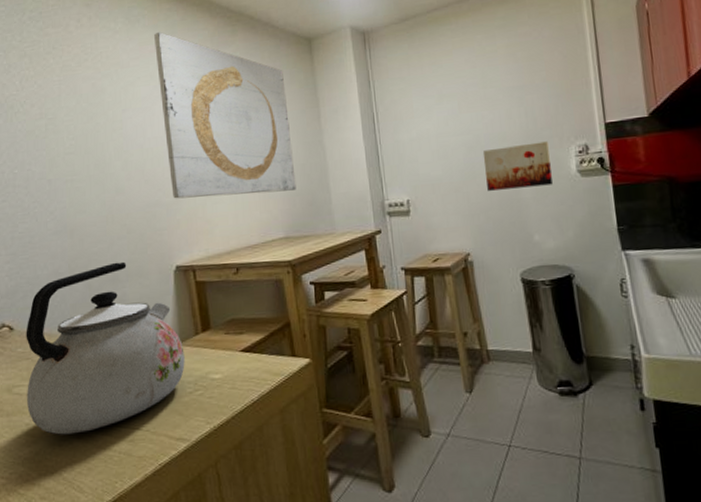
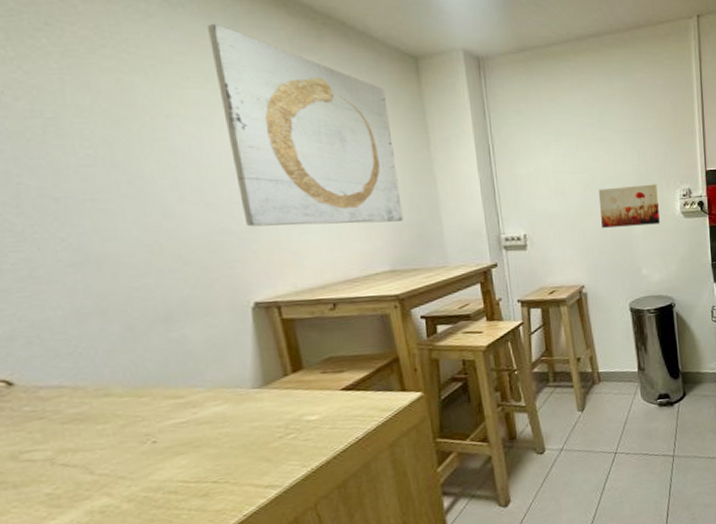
kettle: present [26,261,185,435] -> none [34,298,272,501]

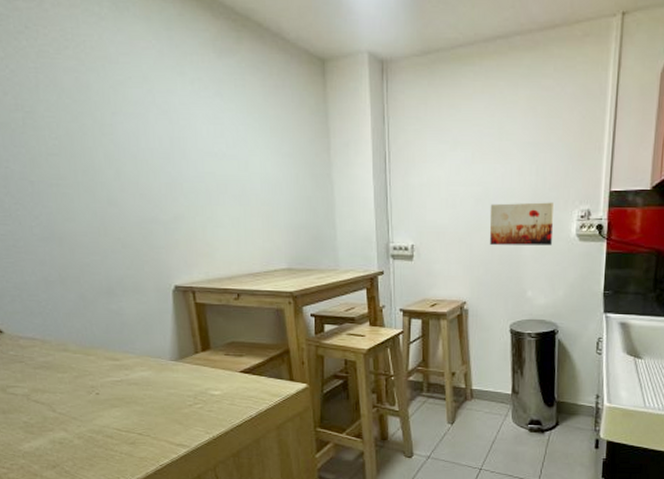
wall art: present [208,23,403,227] -> none [147,25,301,222]

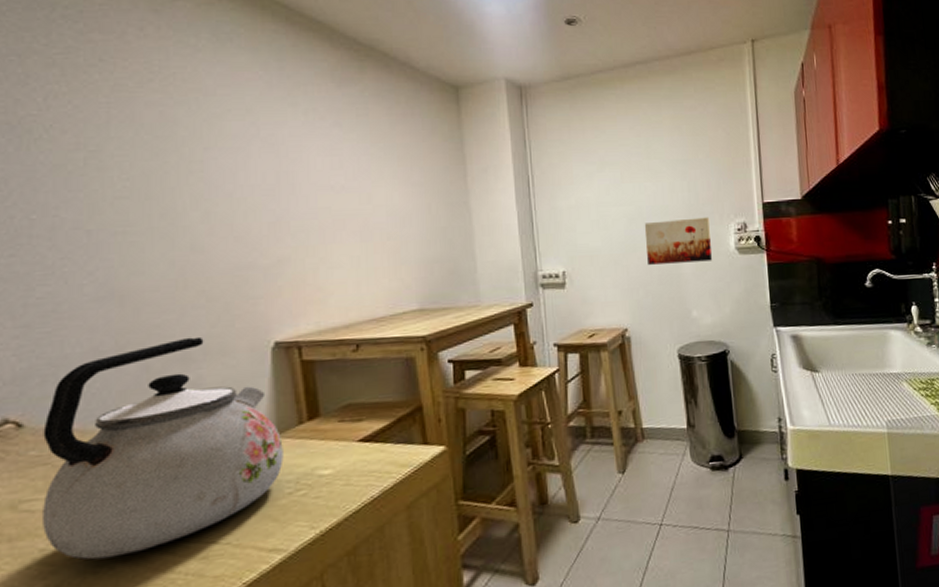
kettle: none [16,276,185,434] -> present [43,336,284,560]

